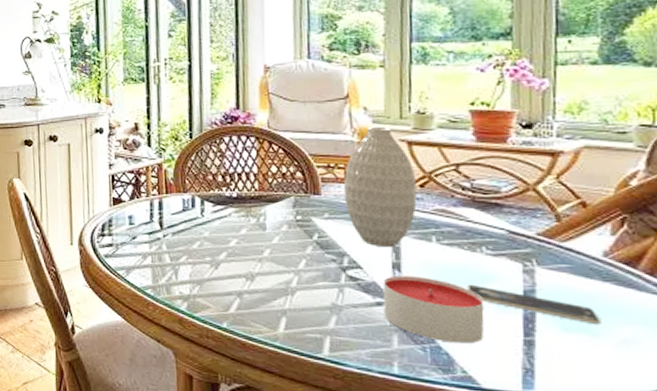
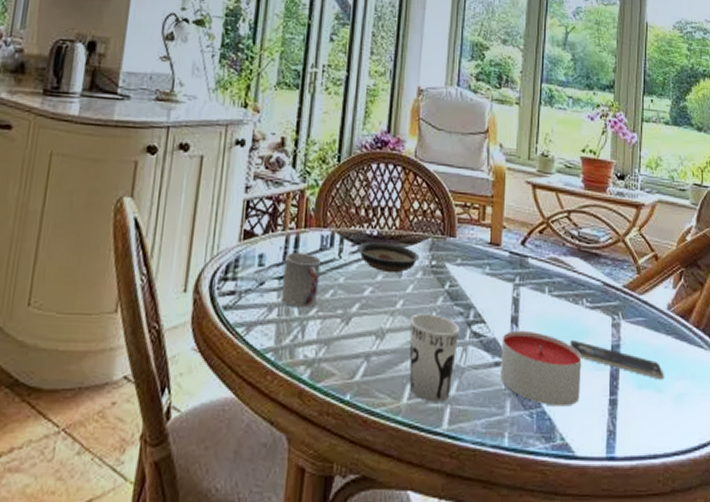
cup: none [152,213,186,257] -> present [281,252,321,309]
saucer: none [217,202,284,228] -> present [356,242,420,273]
cup: none [280,260,334,334] -> present [409,313,460,402]
vase: present [343,126,417,248] -> none [476,165,537,299]

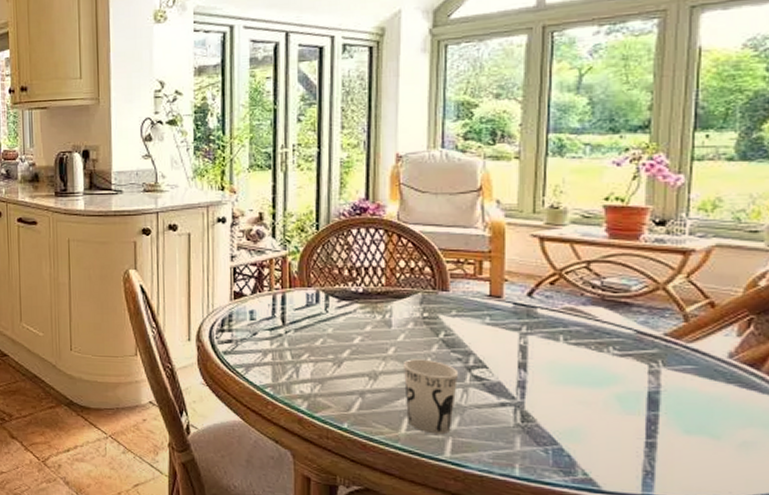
cup: present [281,252,321,309] -> none [273,308,309,354]
saucer: present [356,242,420,273] -> none [342,298,410,325]
candle: present [500,331,582,406] -> none [507,376,608,446]
smartphone: present [569,339,665,380] -> none [592,385,724,428]

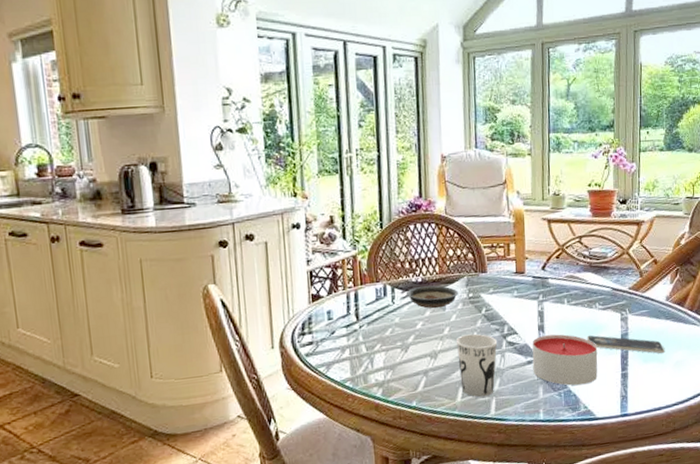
saucer: none [342,298,410,325] -> present [405,285,459,309]
candle: none [507,376,608,446] -> present [532,334,598,386]
smartphone: none [592,385,724,428] -> present [587,335,665,354]

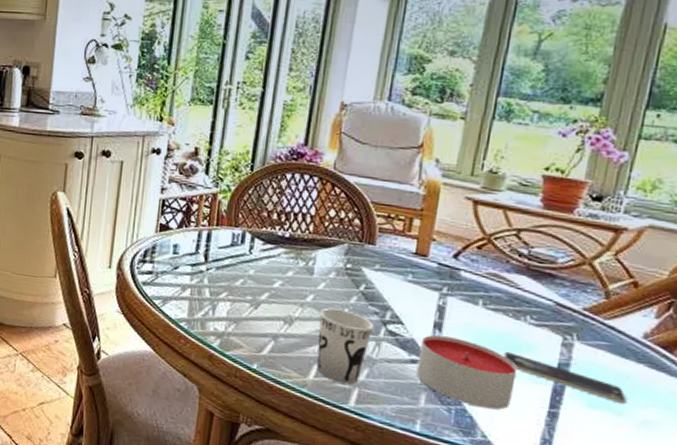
saucer: present [405,285,459,309] -> none [267,242,334,271]

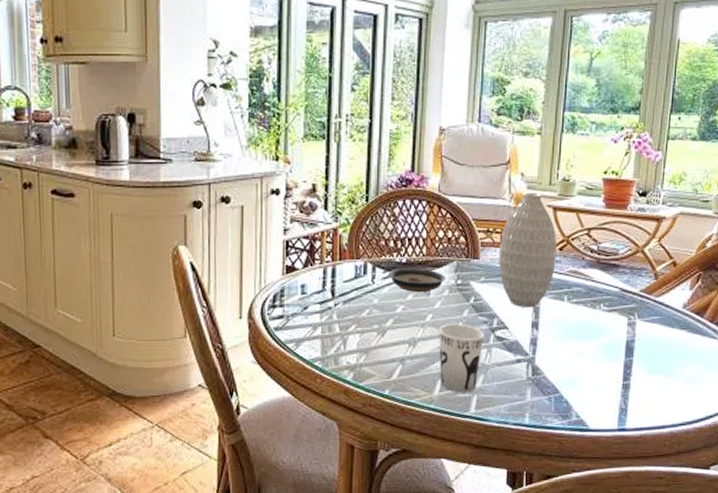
saucer: none [267,242,334,271] -> present [387,268,446,293]
vase: none [398,180,475,307] -> present [498,192,557,308]
candle: present [416,335,518,410] -> none [522,333,598,392]
smartphone: present [503,351,628,405] -> none [586,338,676,367]

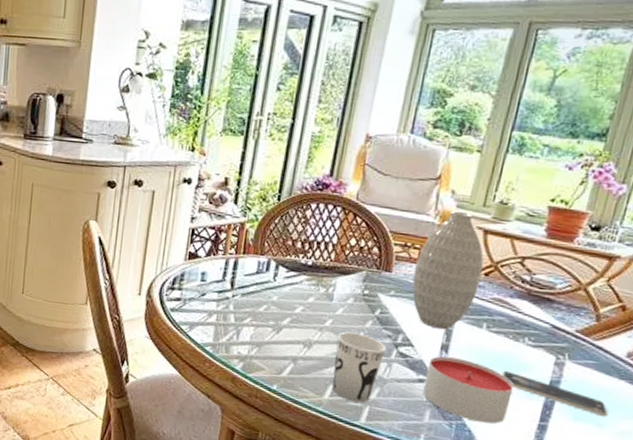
saucer: present [387,268,446,293] -> none [290,269,353,298]
candle: none [522,333,598,392] -> present [422,356,514,424]
smartphone: none [586,338,676,367] -> present [502,370,609,418]

